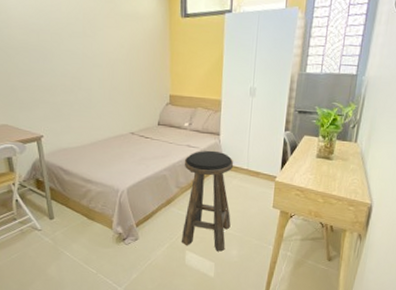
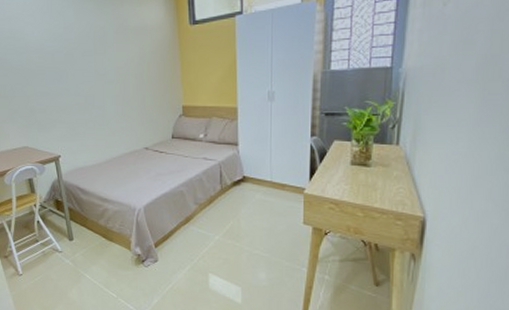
stool: present [182,150,234,252] -> none [201,162,257,275]

